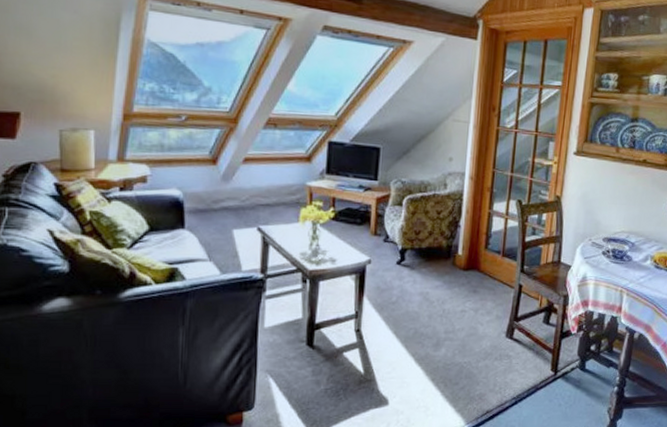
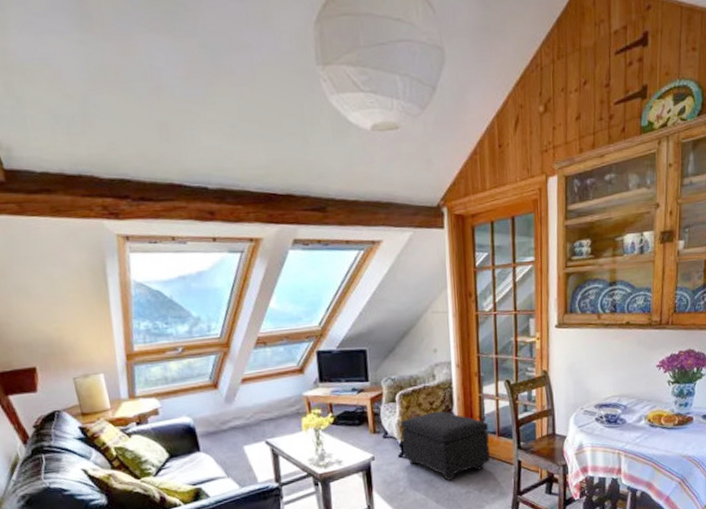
footstool: none [402,221,495,296] -> present [400,411,490,481]

